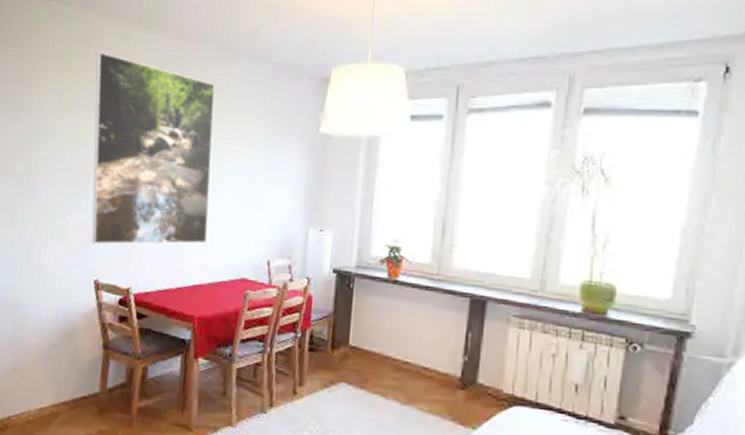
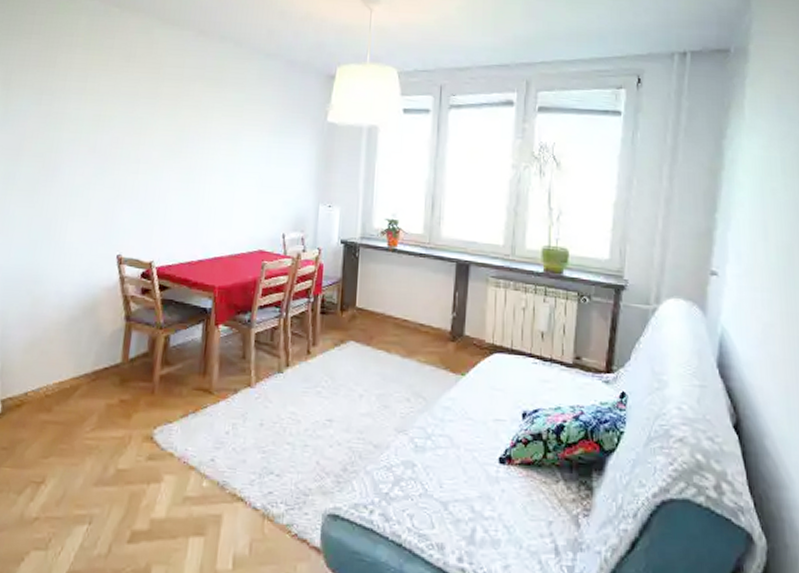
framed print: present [91,52,215,245] -> none [114,44,234,221]

